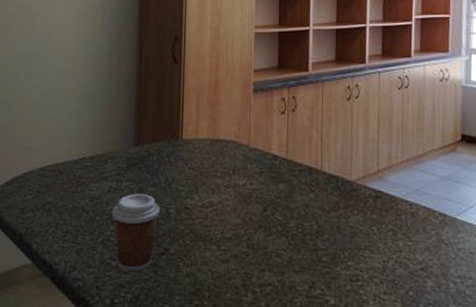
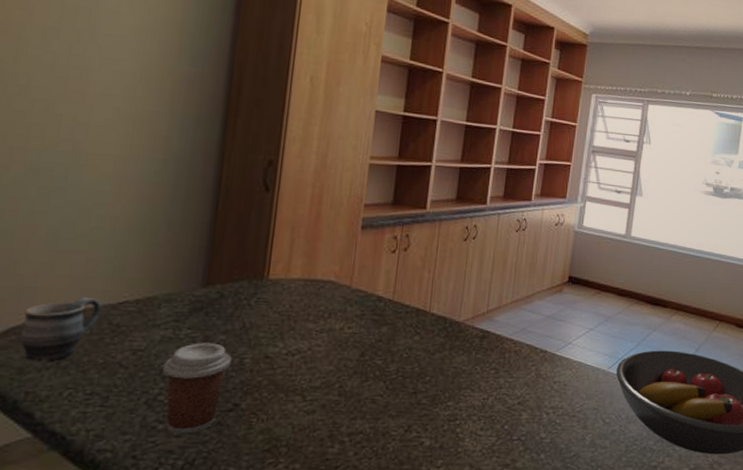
mug: none [21,153,69,204] -> present [20,296,101,362]

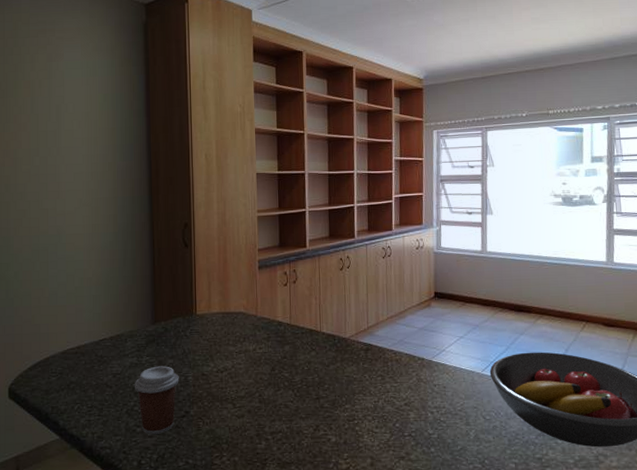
mug: present [20,296,101,362] -> none [44,337,90,385]

